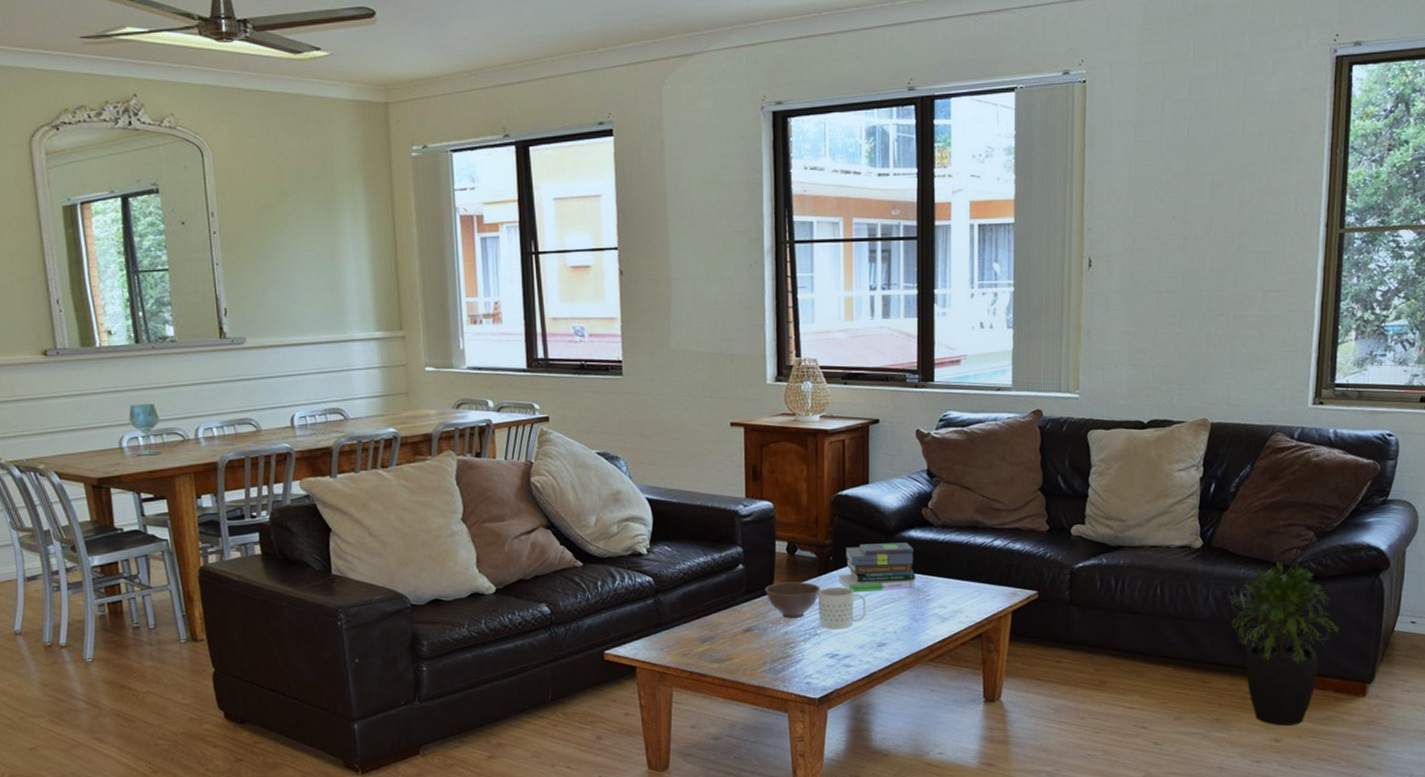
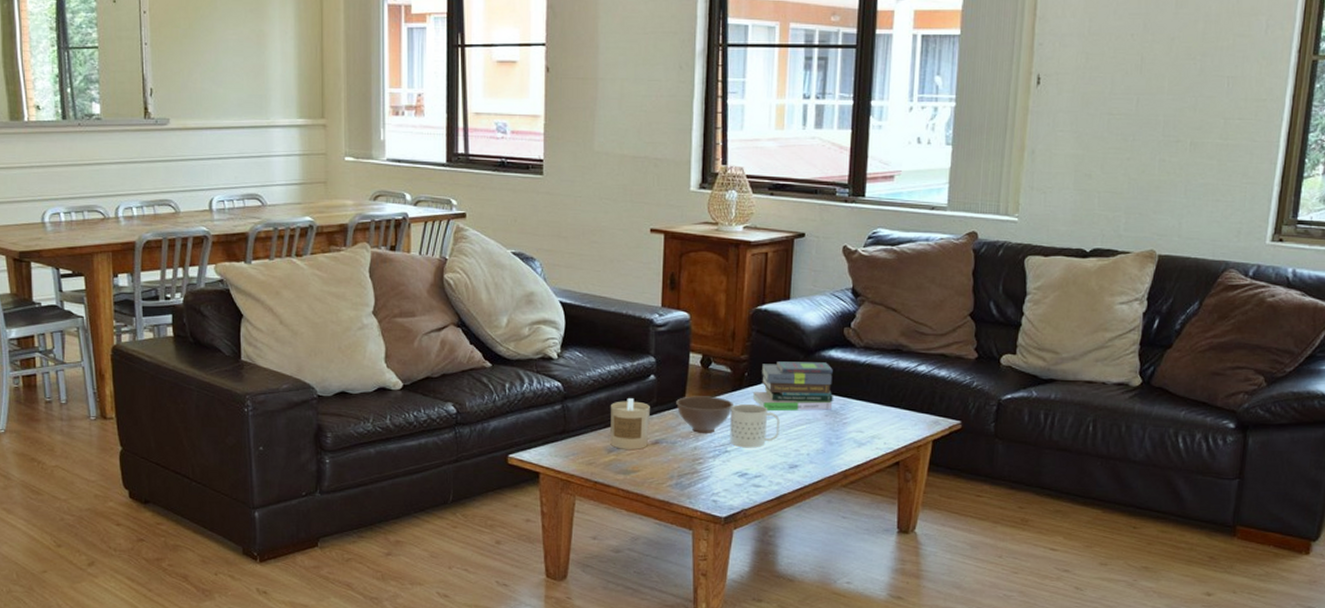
wine glass: present [128,403,161,456] -> none [52,179,82,232]
candle: none [701,588,741,639] -> present [610,398,650,451]
potted plant: present [1229,561,1340,726] -> none [1167,405,1285,580]

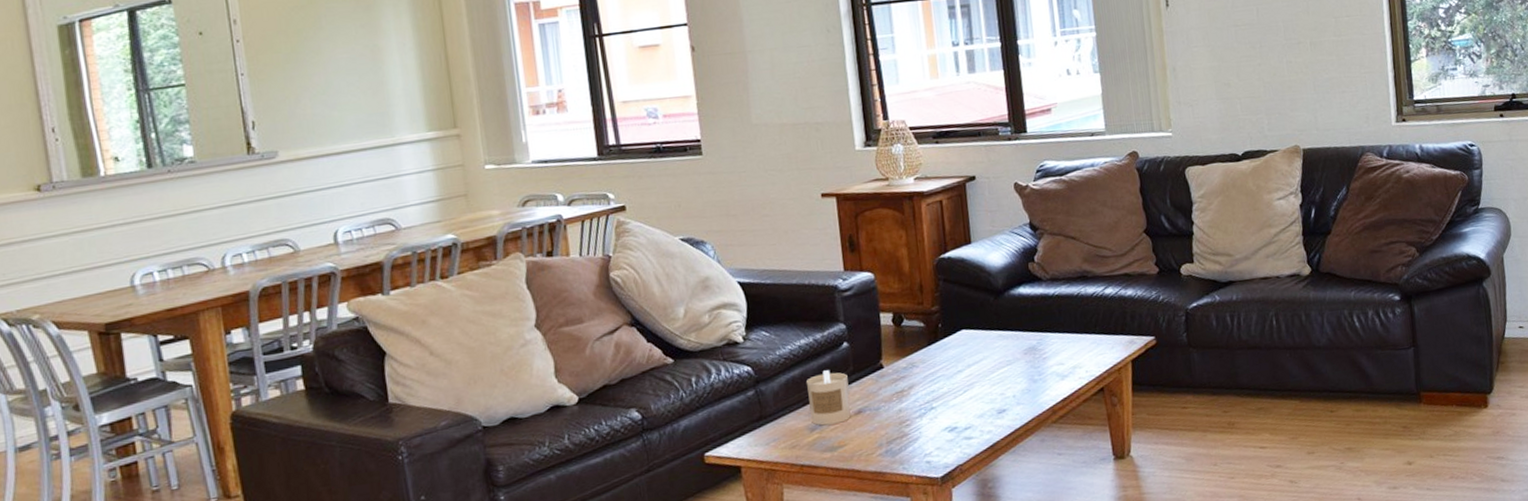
bowl: present [676,396,733,433] -> none [873,353,932,395]
mug: present [729,403,780,449] -> none [930,354,983,403]
books: present [752,361,833,412] -> none [949,300,1030,360]

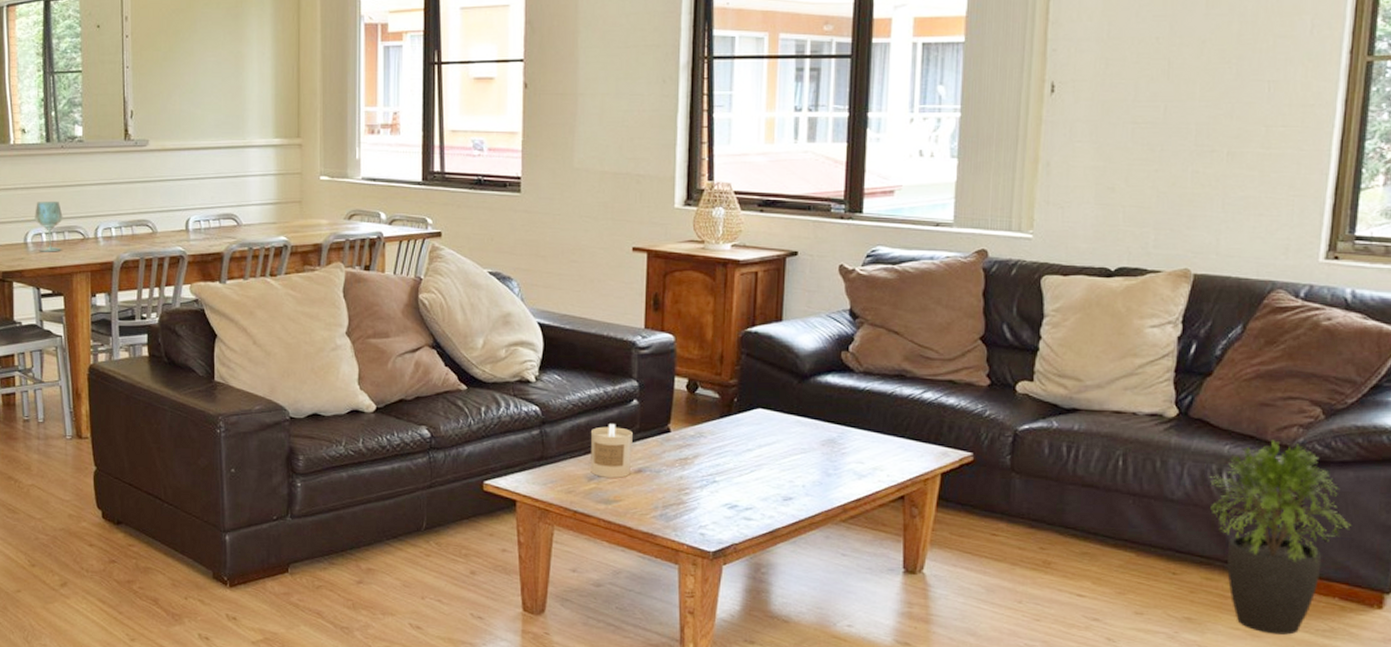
wine glass: none [141,232,181,294] -> present [35,201,63,252]
potted plant: none [1343,280,1453,448] -> present [1209,440,1351,635]

